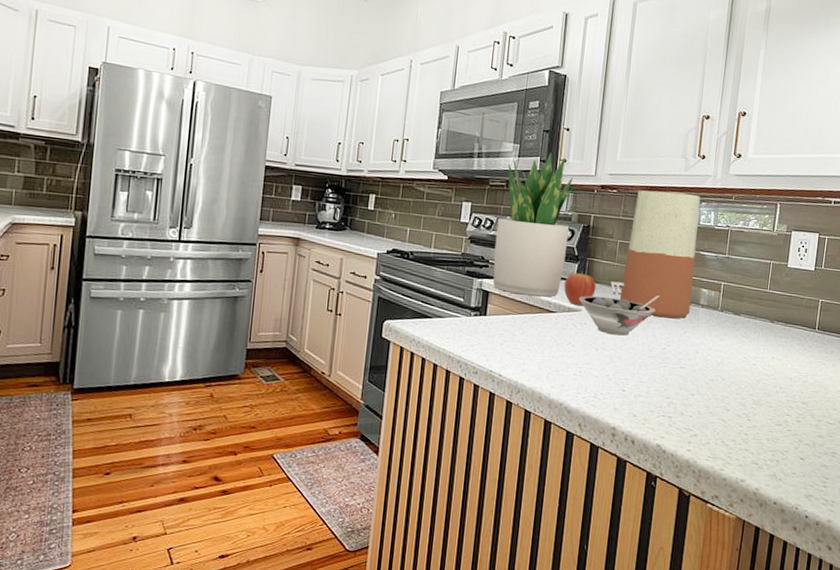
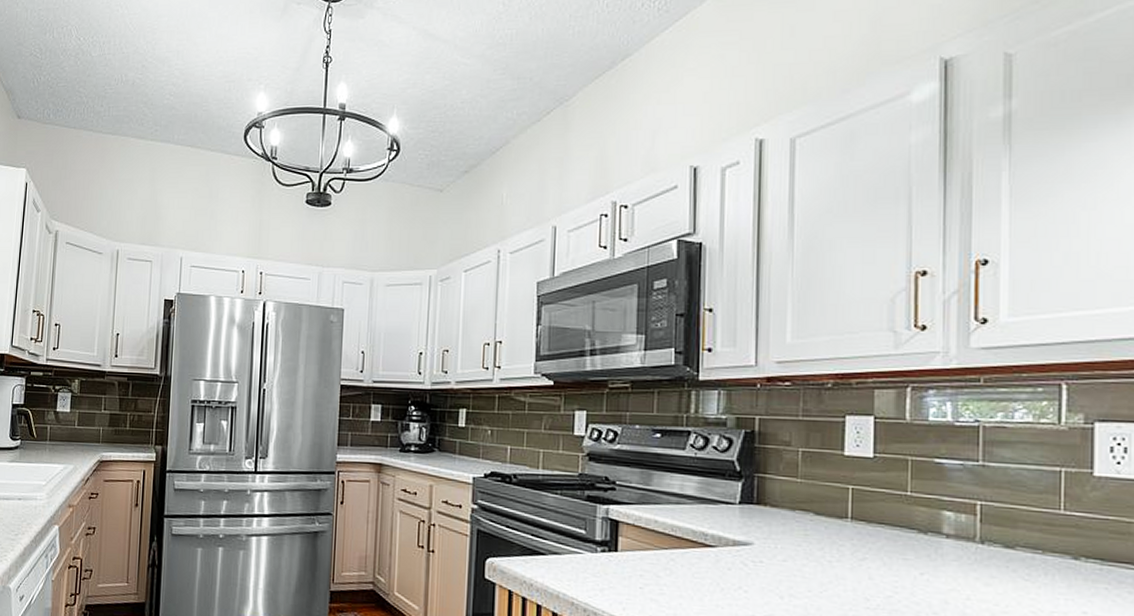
planter: present [493,152,574,297] -> none [621,341,727,527]
fruit: present [564,271,596,305] -> none [724,491,772,537]
bowl: present [579,281,661,336] -> none [748,504,875,579]
vase: present [619,190,701,319] -> none [810,379,928,554]

